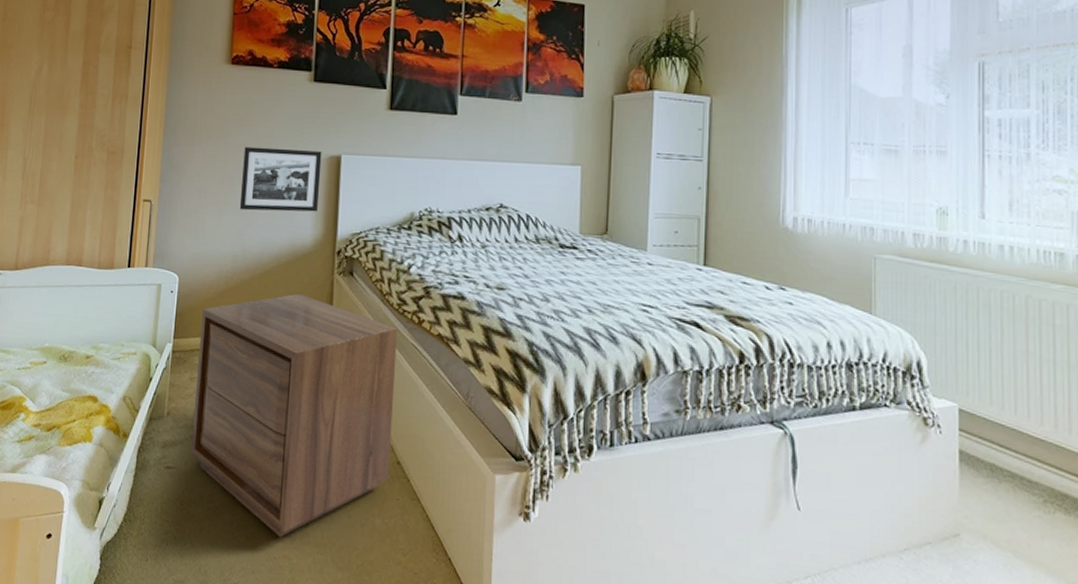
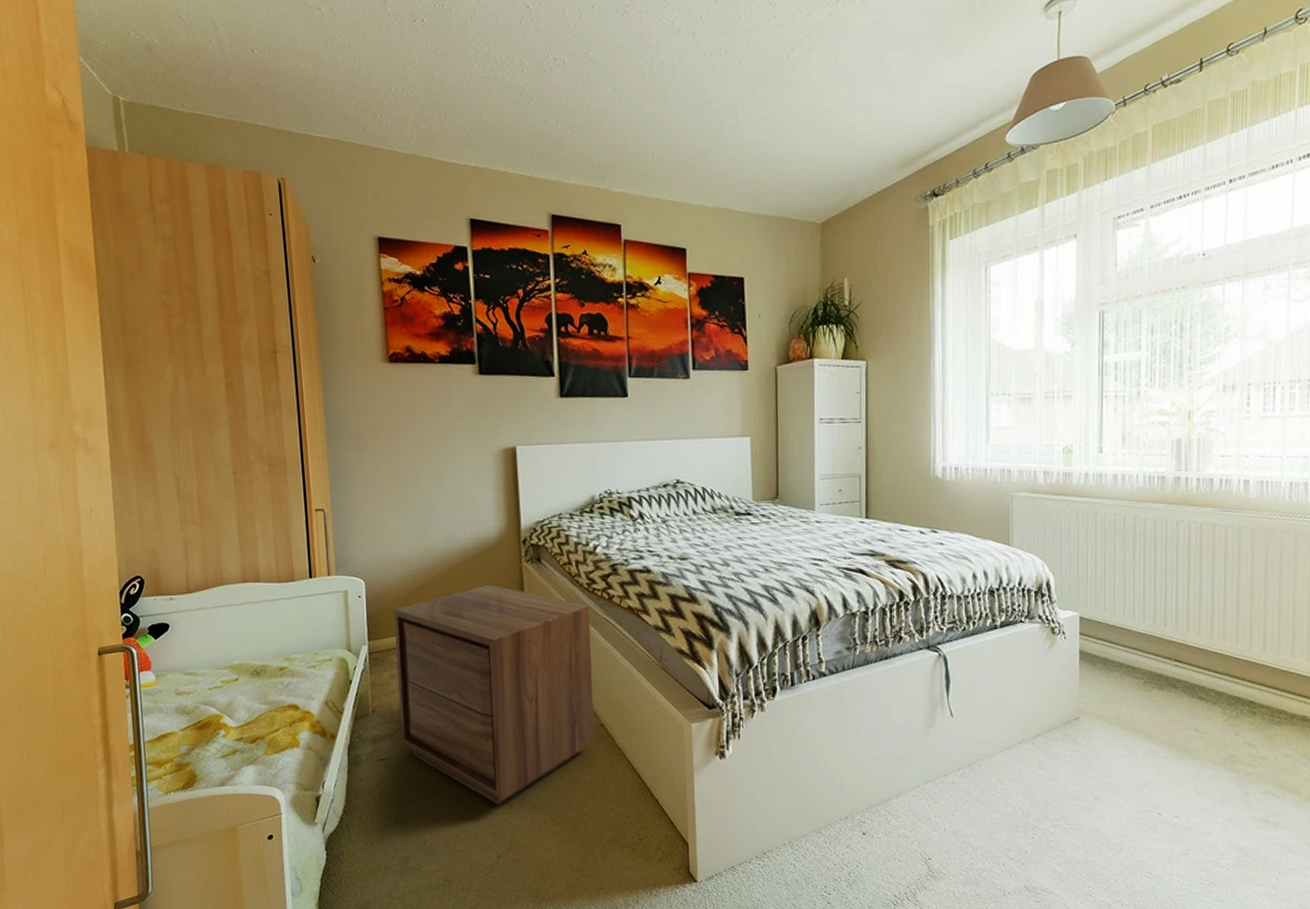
picture frame: present [239,146,322,212] -> none [415,444,499,510]

